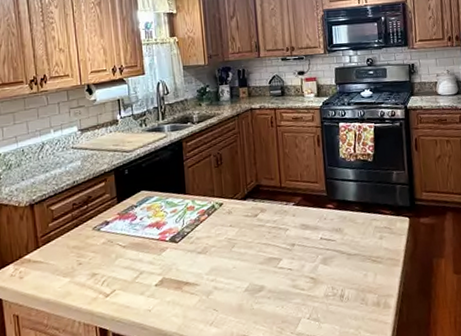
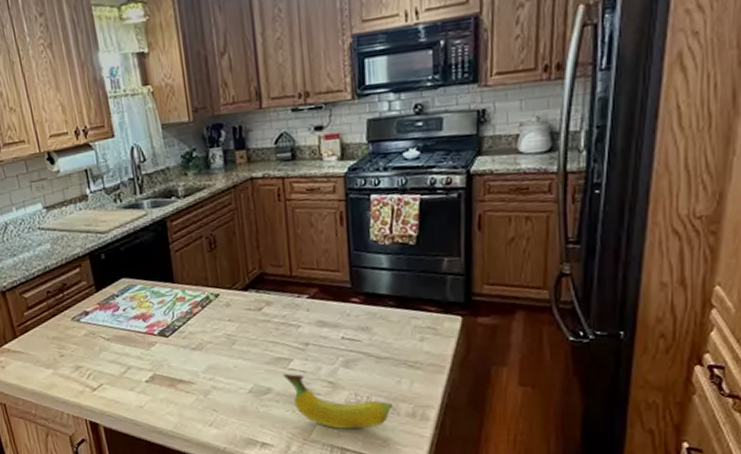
fruit: none [273,272,362,321] -> present [282,374,393,430]

